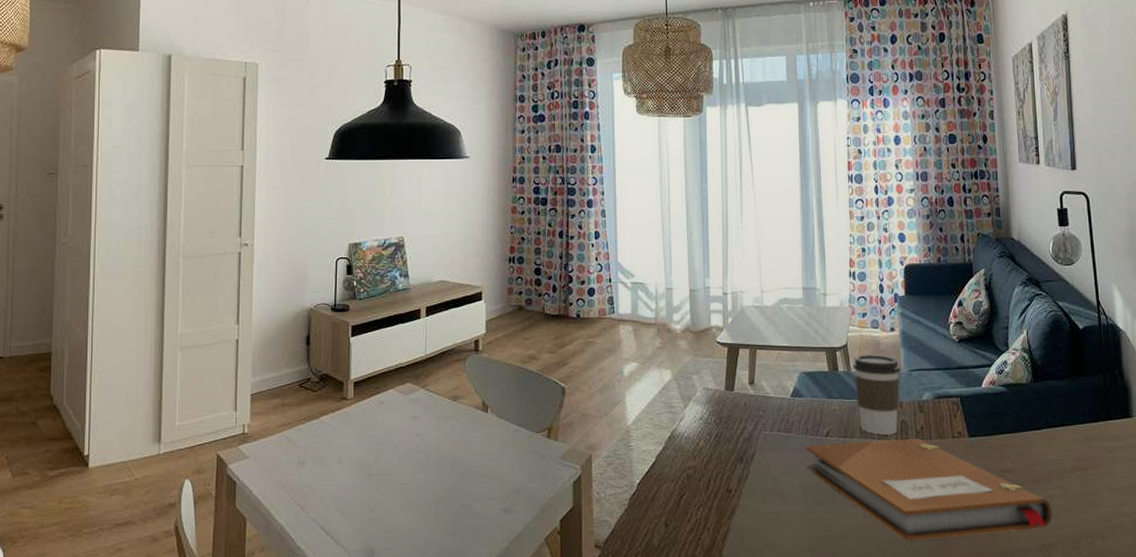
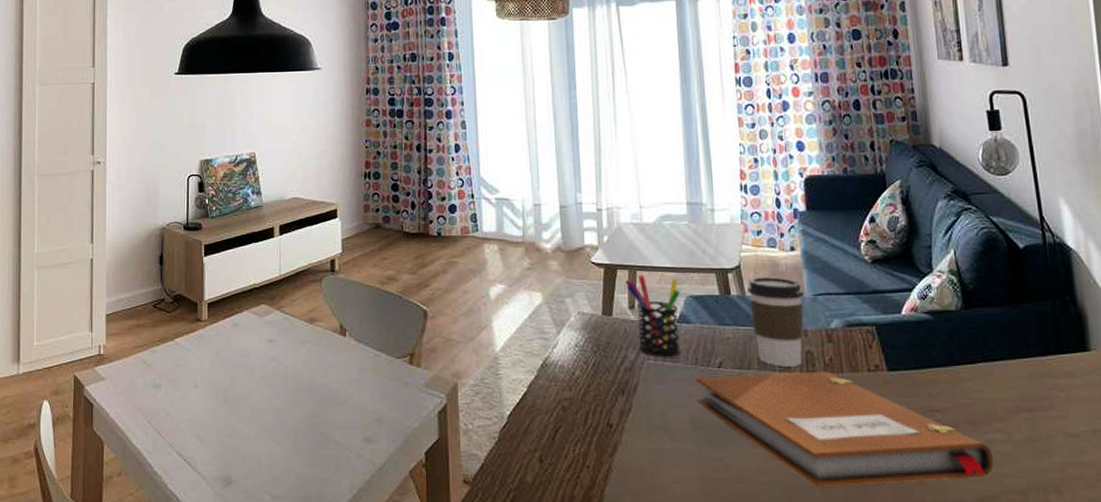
pen holder: none [745,353,794,427] -> present [624,275,681,356]

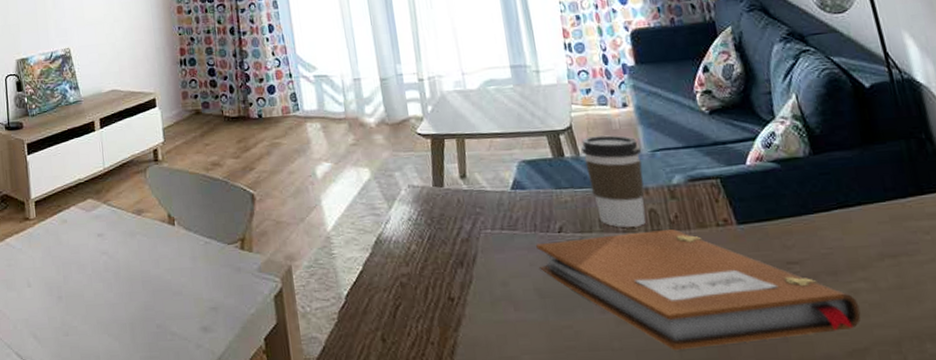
pen holder: present [624,275,681,356] -> none [453,142,518,225]

